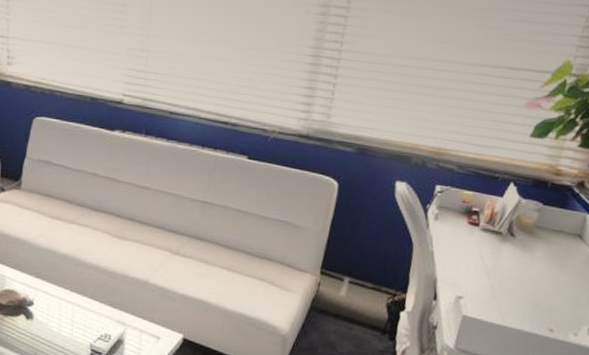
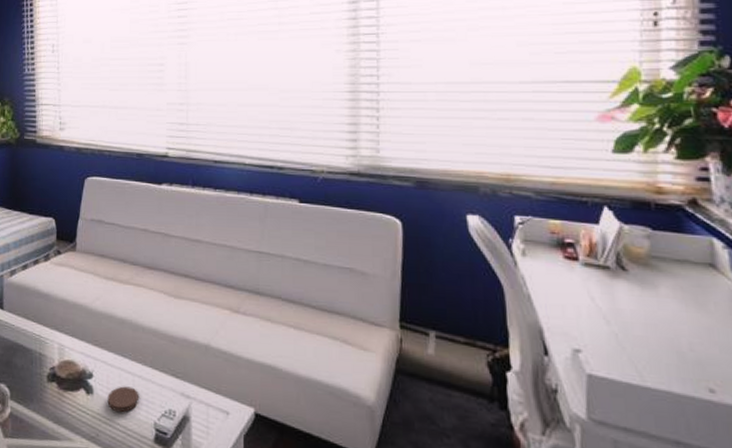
coaster: none [46,313,77,336] -> present [107,386,138,413]

